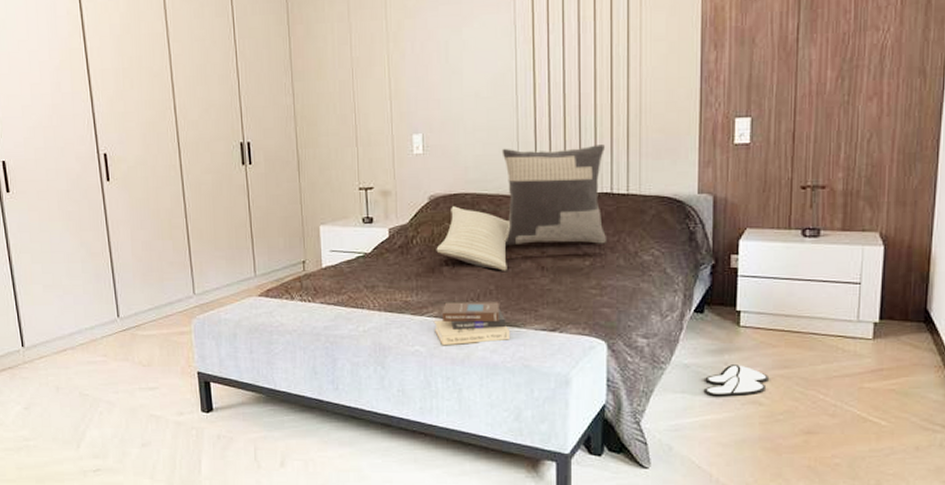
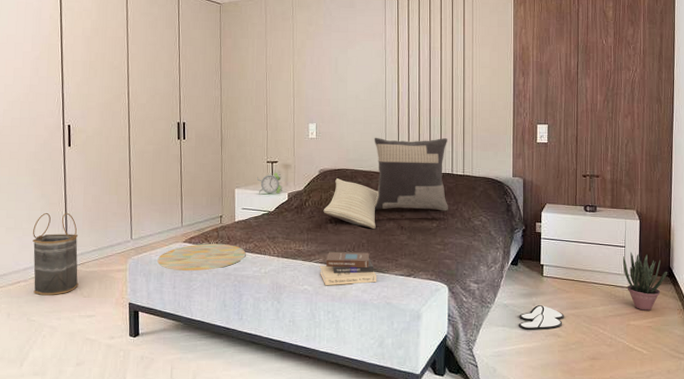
basket: none [75,264,135,366] -> present [33,212,79,296]
decorative tray: none [228,296,338,332] -> present [157,243,246,272]
alarm clock: none [347,201,382,231] -> present [257,172,283,194]
potted plant: none [857,290,923,369] -> present [623,252,668,311]

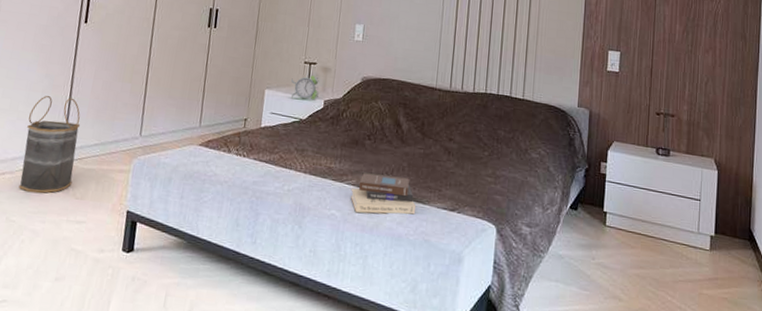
decorative tray: present [157,243,246,272] -> none [166,148,269,181]
pillow: present [323,178,378,229] -> none [362,89,426,151]
pillow: present [374,137,449,211] -> none [419,46,509,139]
slippers: present [519,305,564,330] -> none [575,260,627,291]
potted plant: present [623,252,668,311] -> none [697,207,748,279]

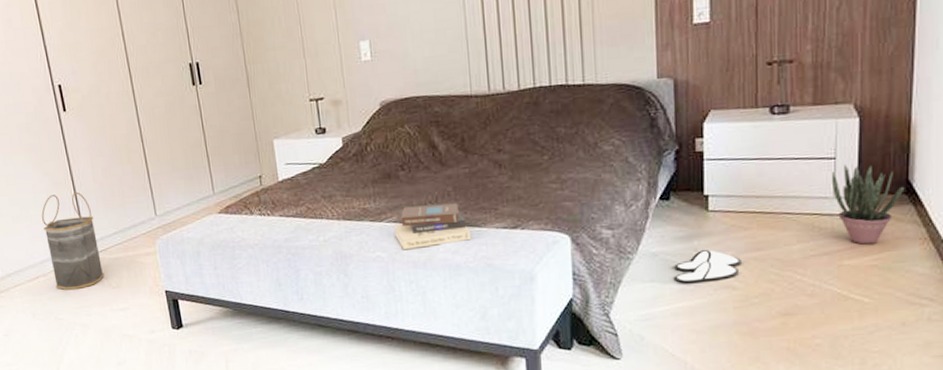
alarm clock: present [291,75,320,101] -> none [300,112,335,143]
slippers: none [575,260,627,291] -> present [674,250,741,284]
potted plant: none [697,207,748,279] -> present [832,164,905,245]

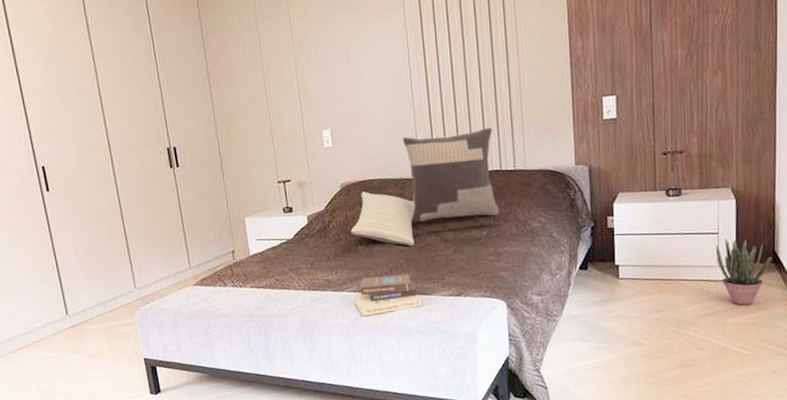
basket: present [41,191,104,291] -> none [24,266,85,361]
pillow: none [391,110,464,172] -> present [350,191,415,246]
pillow: none [451,36,565,146] -> present [402,128,500,224]
slippers: present [674,250,741,284] -> none [593,312,647,342]

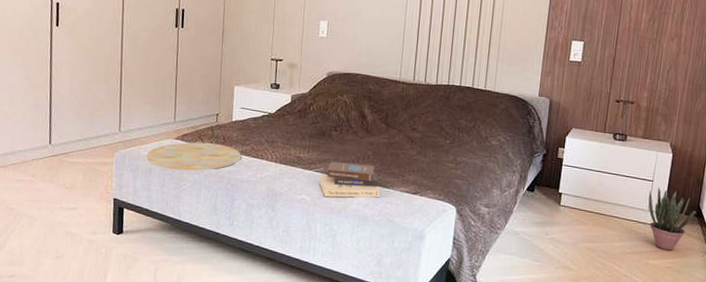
decorative tray: none [168,282,267,318] -> present [146,142,242,171]
pillow: present [350,191,415,246] -> none [328,83,390,141]
pillow: present [402,128,500,224] -> none [384,41,472,128]

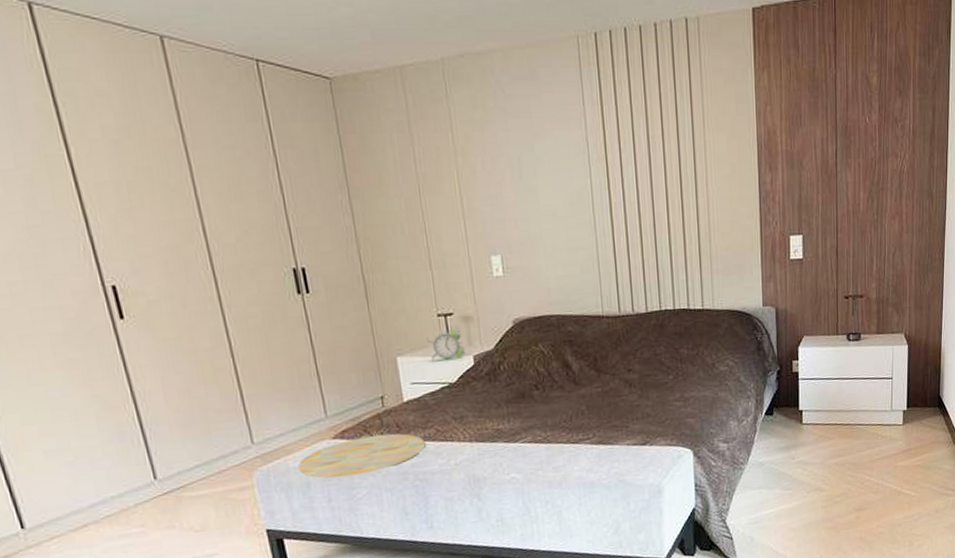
alarm clock: none [259,71,287,95] -> present [426,328,466,361]
books: present [319,161,381,198] -> none [529,421,605,471]
potted plant: present [648,187,697,251] -> none [890,383,938,449]

